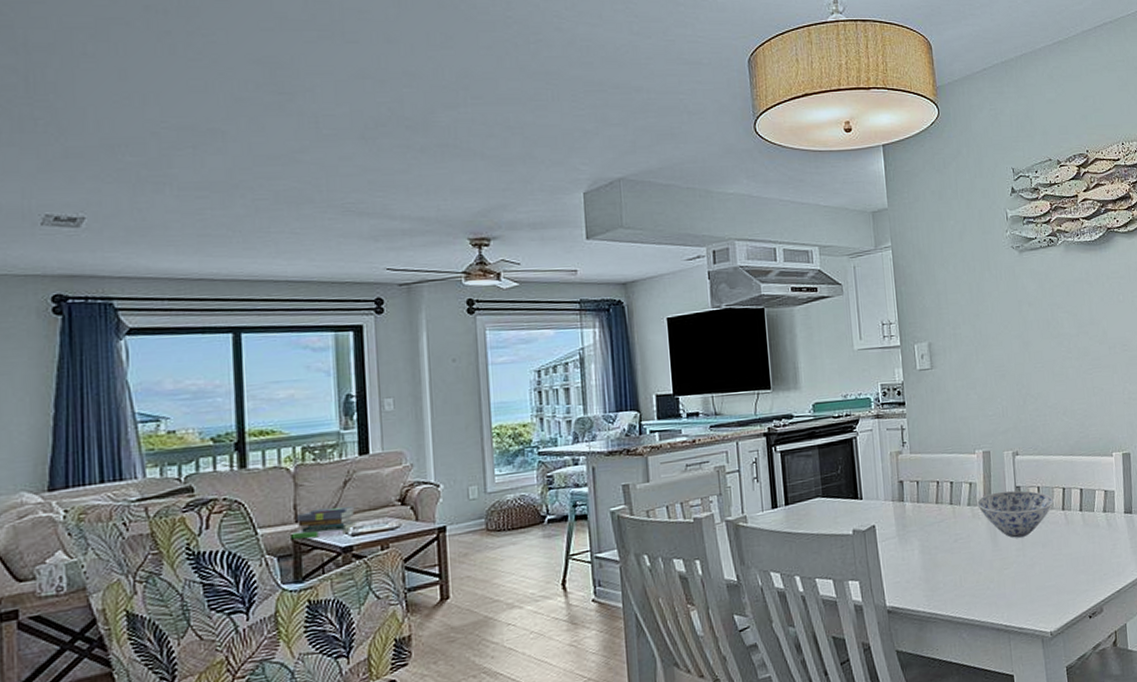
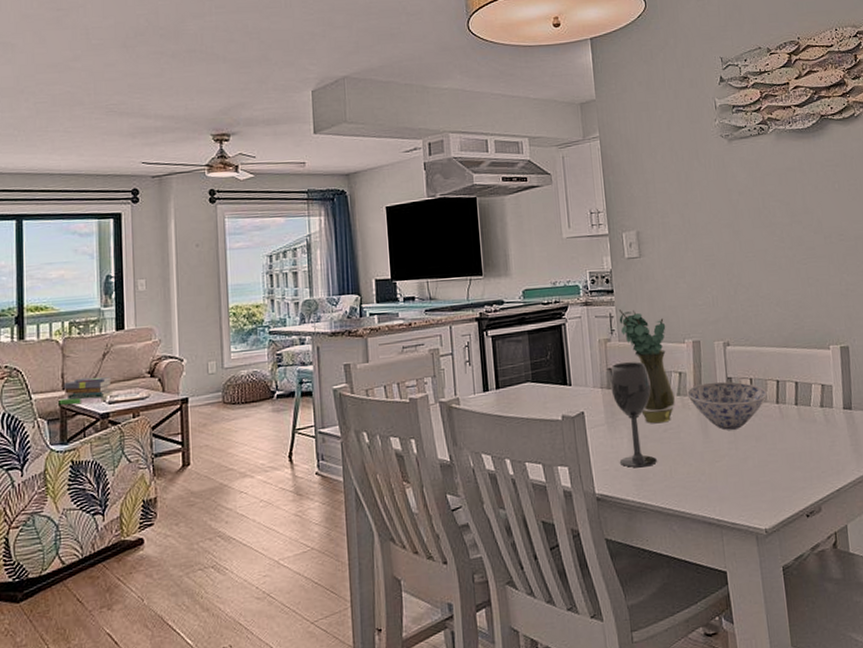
wine glass: none [901,473,947,579] -> present [610,361,657,468]
vase: none [910,421,965,535] -> present [618,308,675,424]

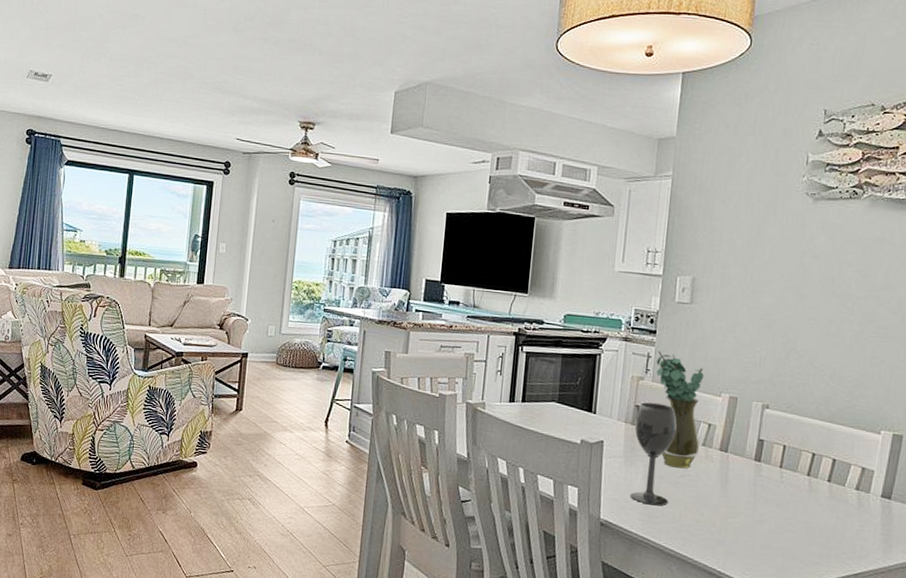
books: present [59,377,112,405] -> none [145,318,189,343]
bowl: present [687,381,767,431] -> none [713,439,799,492]

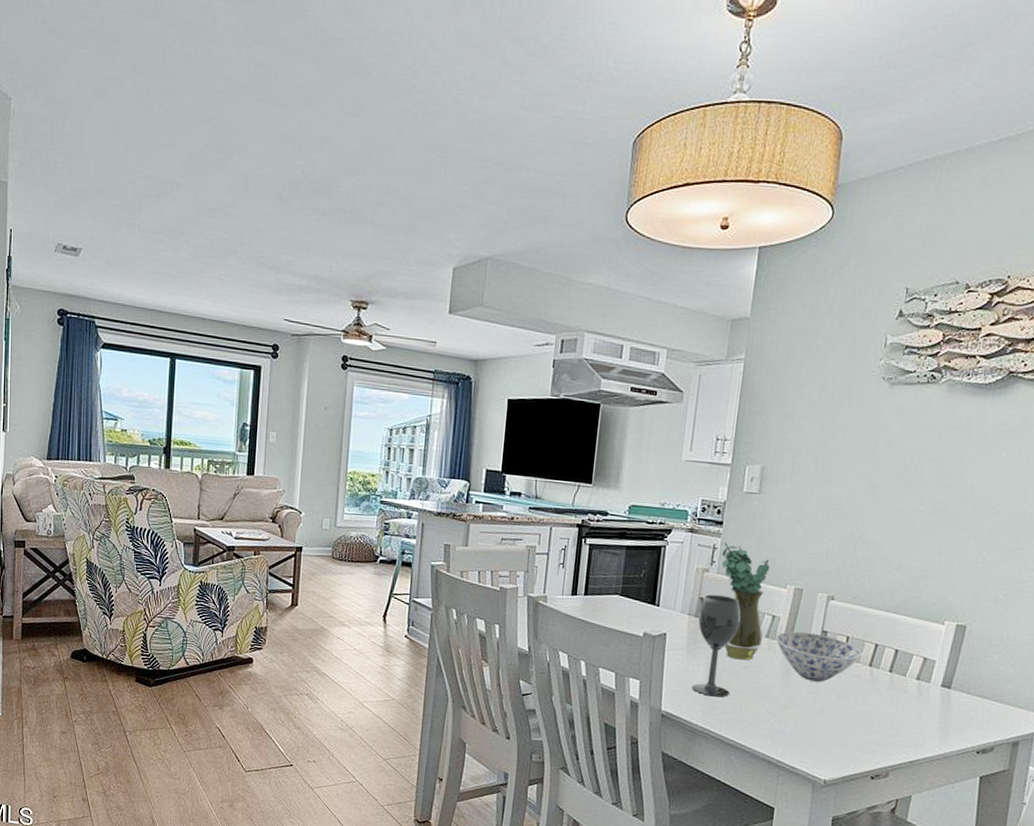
bowl: none [713,439,799,492] -> present [776,631,862,682]

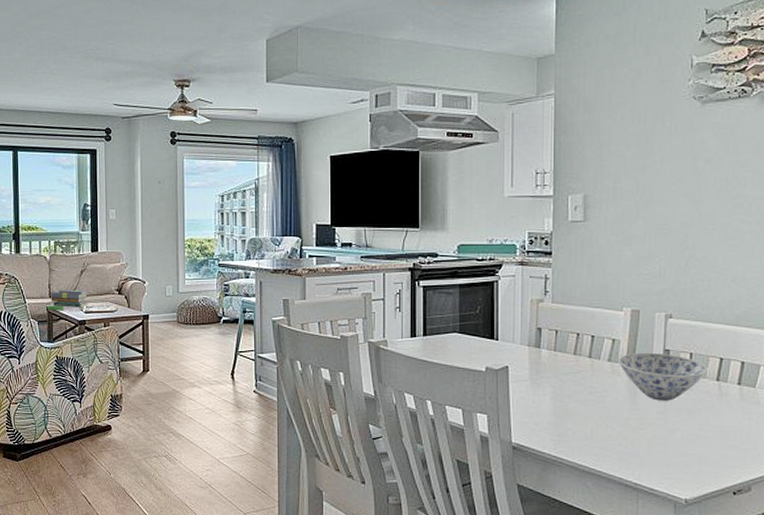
books: none [194,511,240,537] -> present [46,289,88,311]
wine glass: present [691,594,741,697] -> none [538,324,581,425]
vase: present [722,541,770,661] -> none [555,271,604,386]

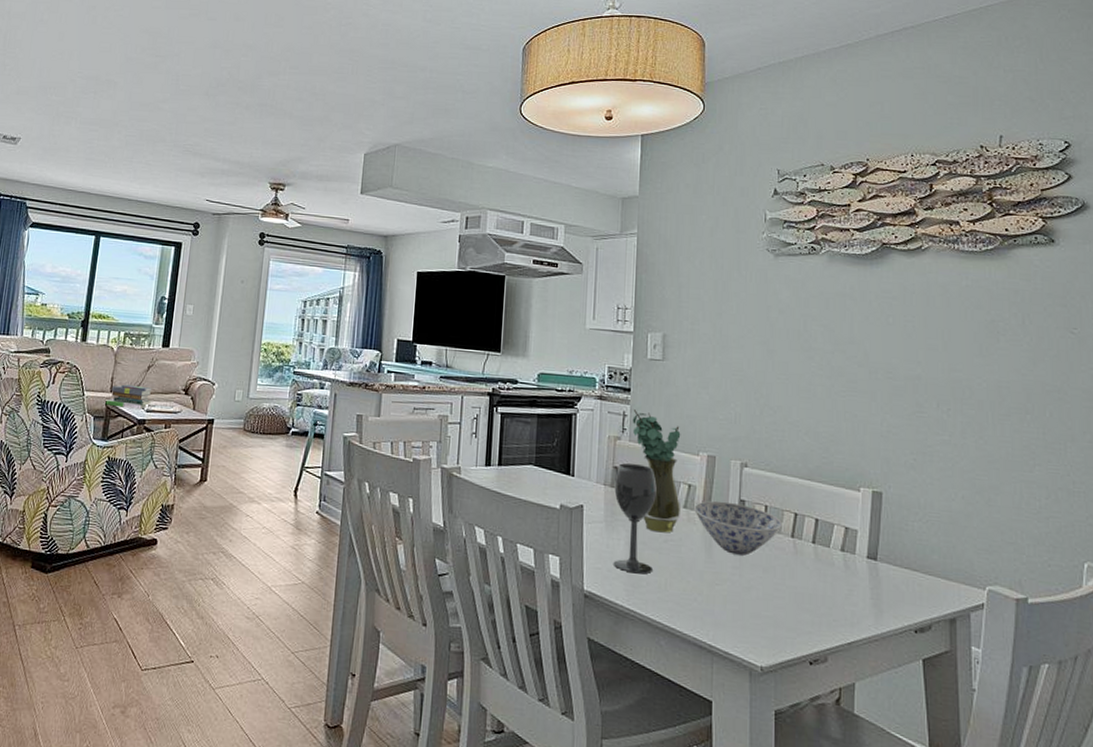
wine glass: none [538,324,581,425] -> present [613,463,657,574]
vase: none [555,271,604,386] -> present [632,408,681,533]

